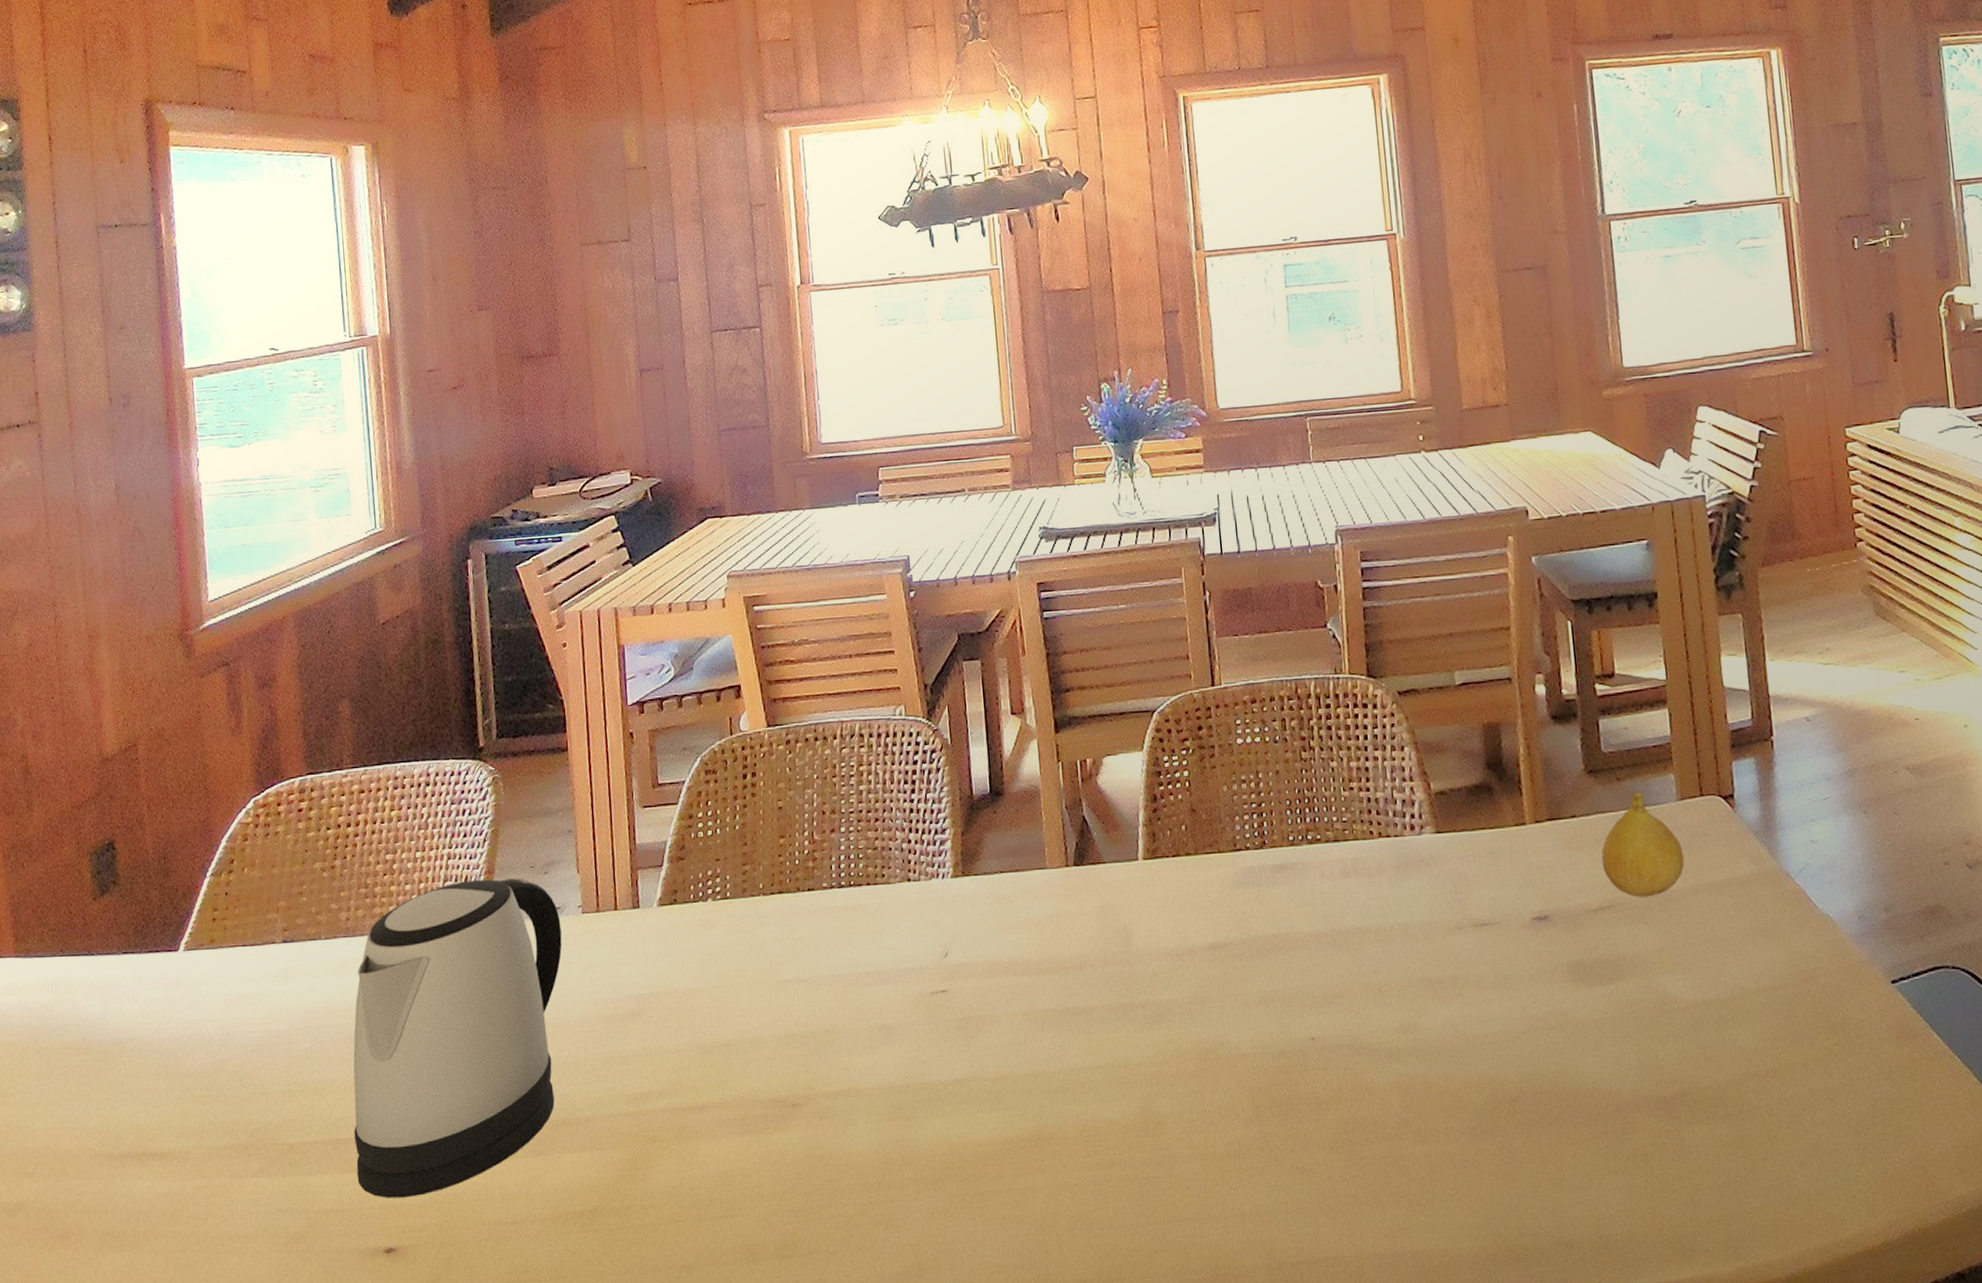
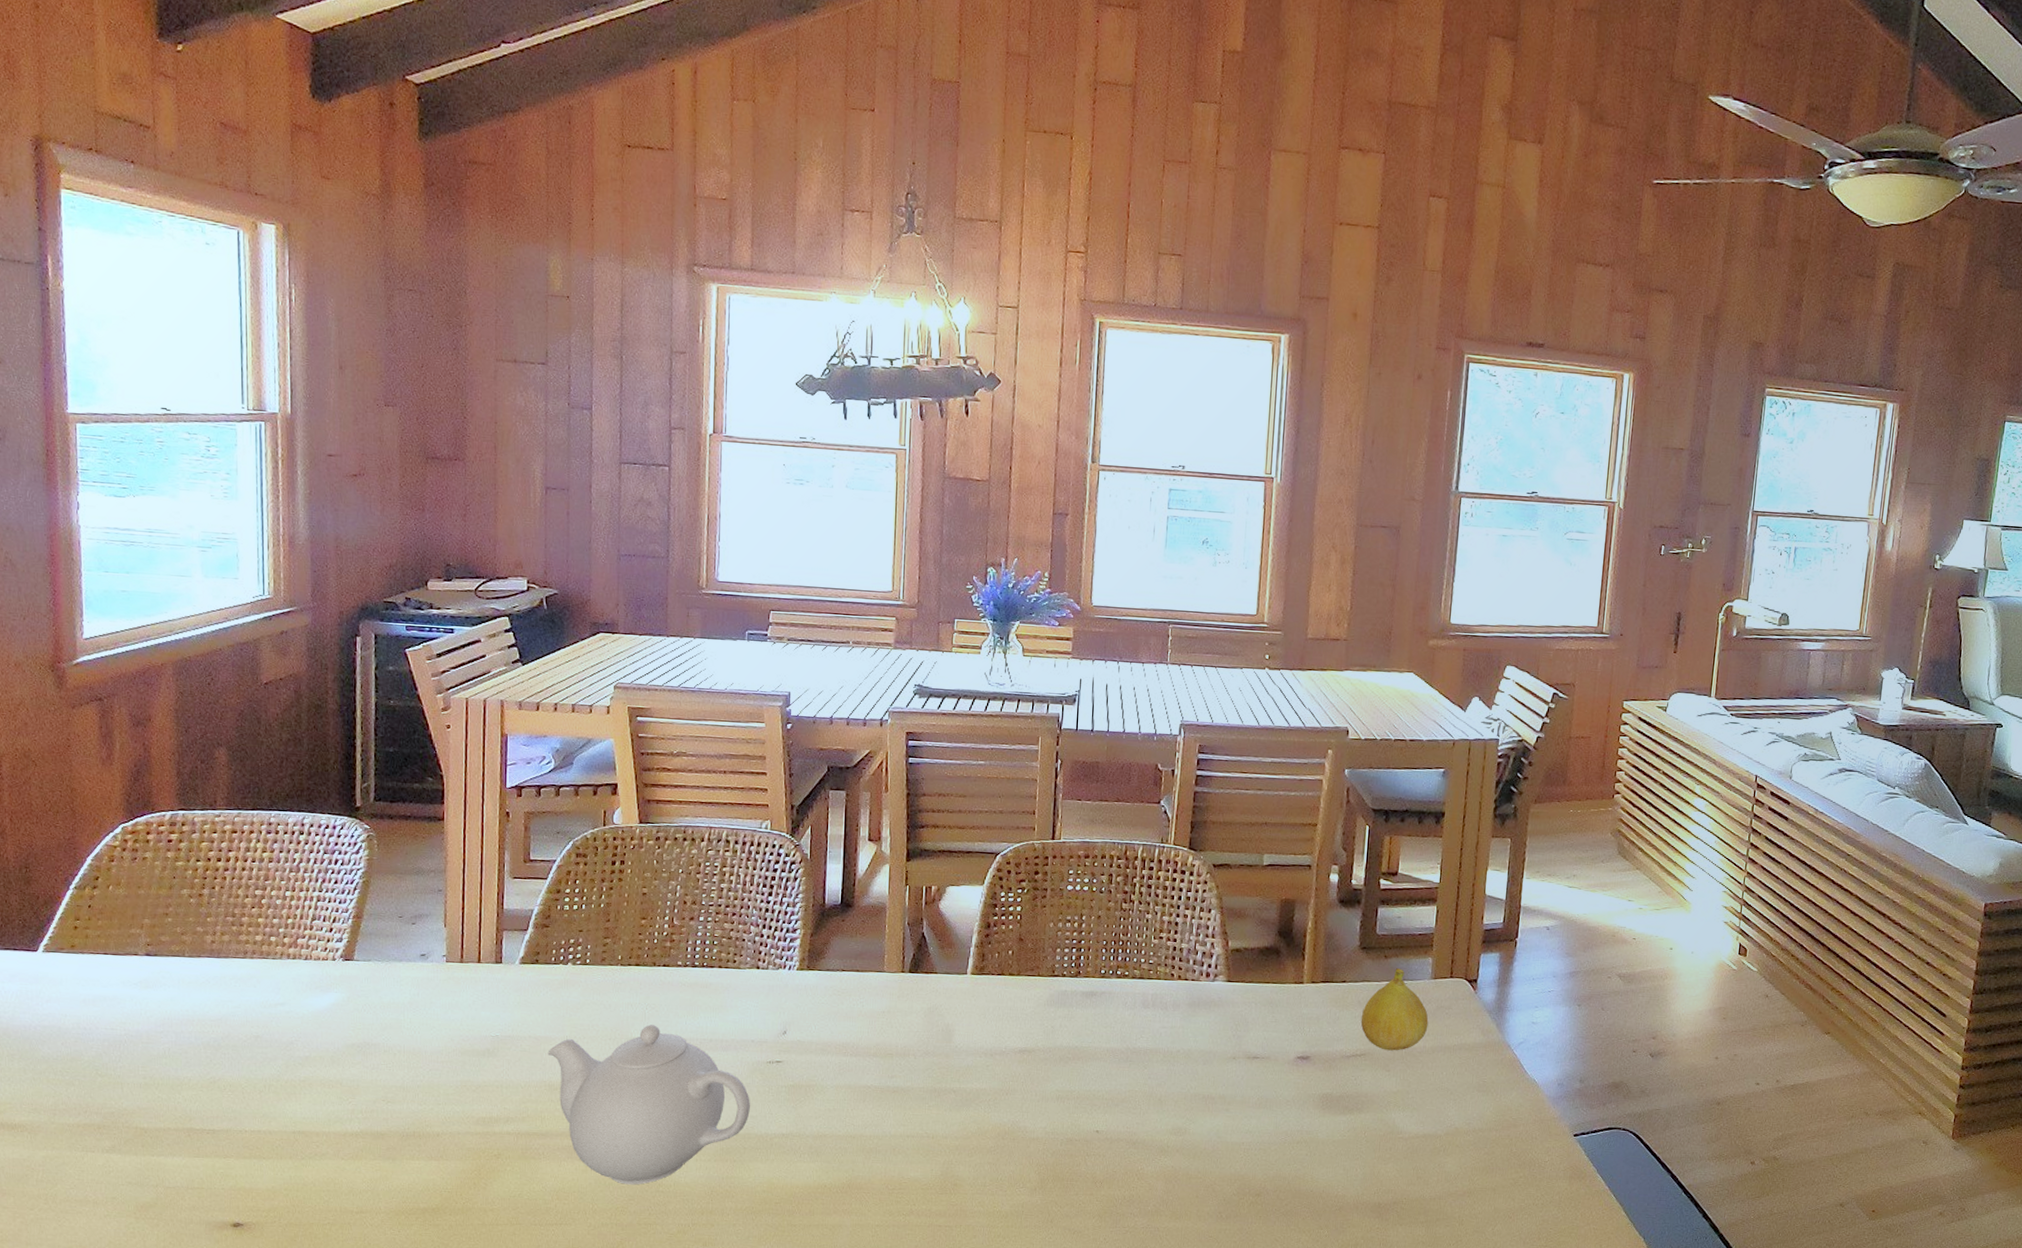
kettle: present [353,877,562,1198] -> none [208,921,424,1183]
teapot: none [695,962,919,1161] -> present [547,1024,750,1185]

